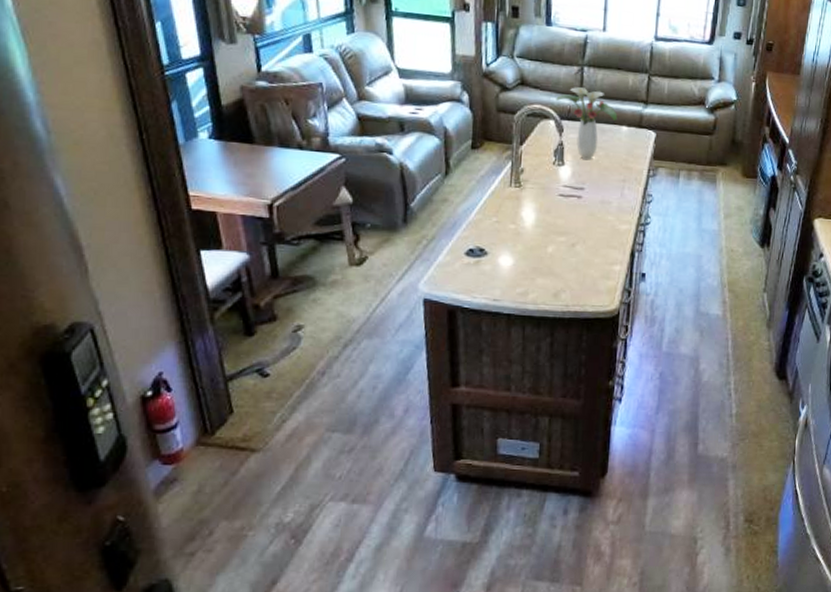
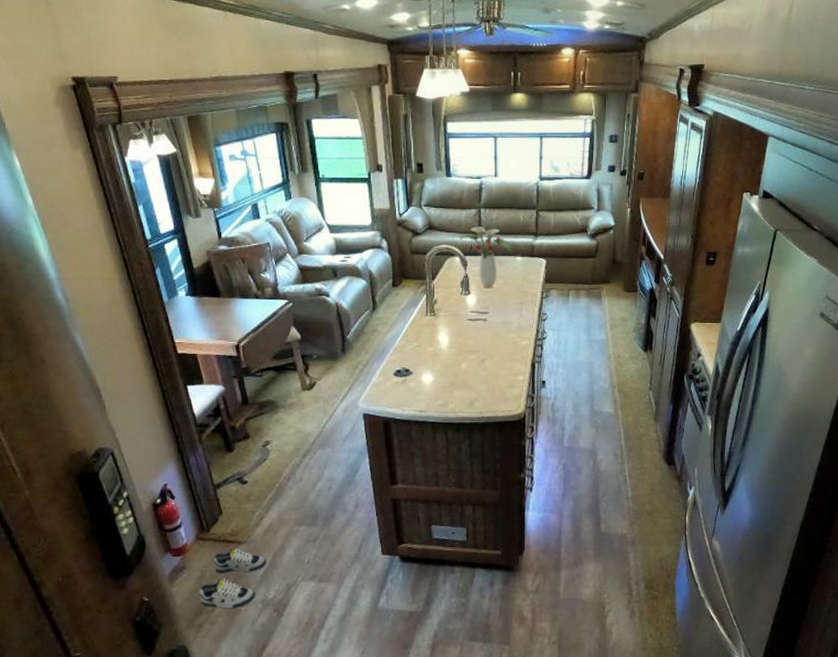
shoe: none [193,457,287,534] -> present [198,548,267,609]

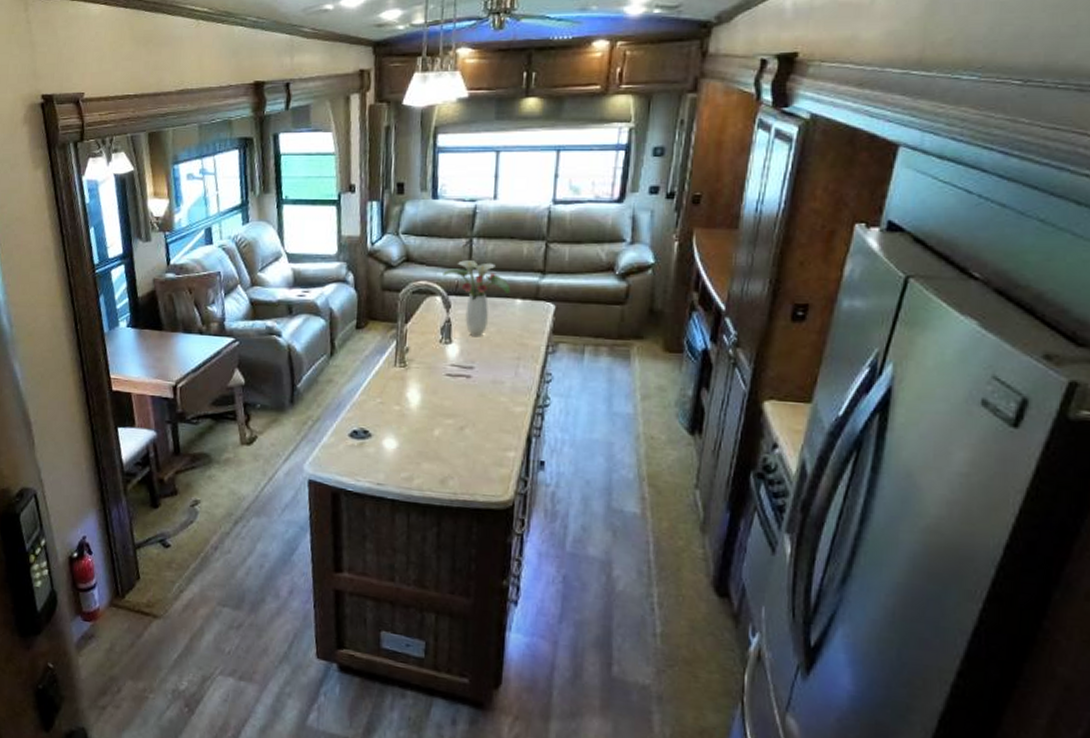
shoe: present [198,548,267,609] -> none [105,622,183,695]

